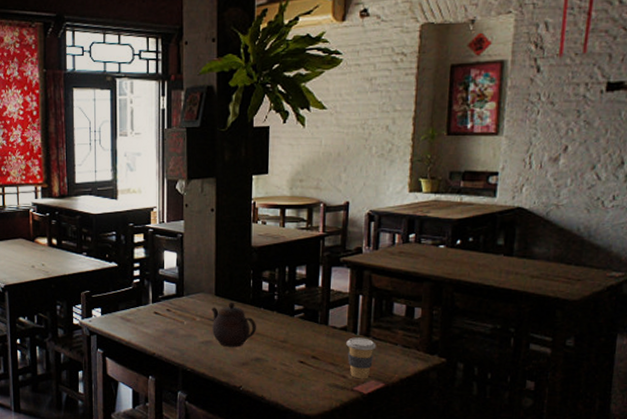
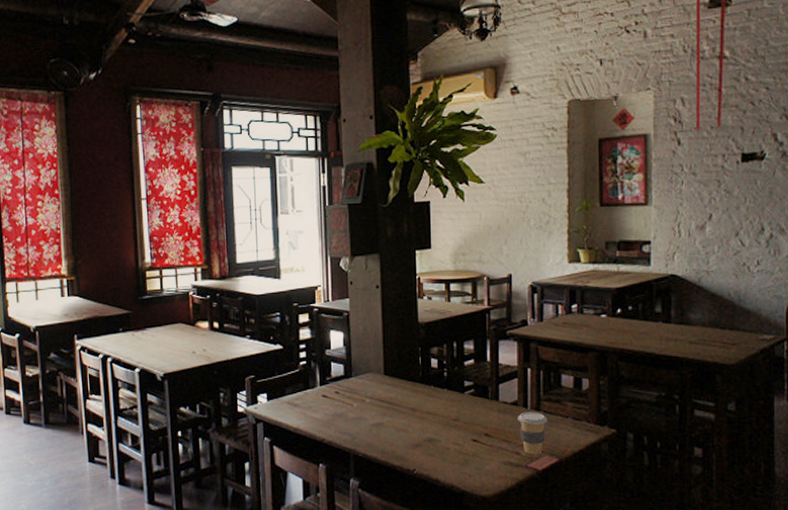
teapot: present [212,301,257,347] -> none [381,380,428,429]

